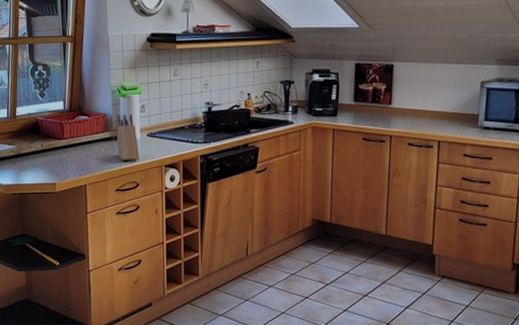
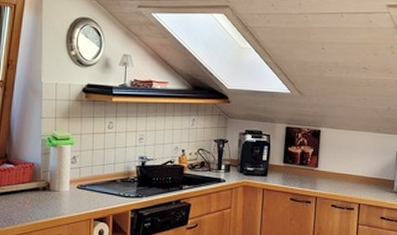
knife block: present [116,113,140,160] -> none [44,164,68,212]

